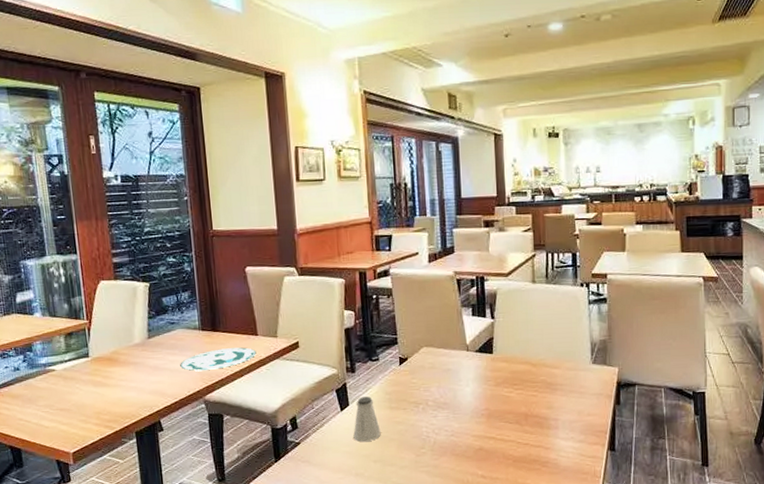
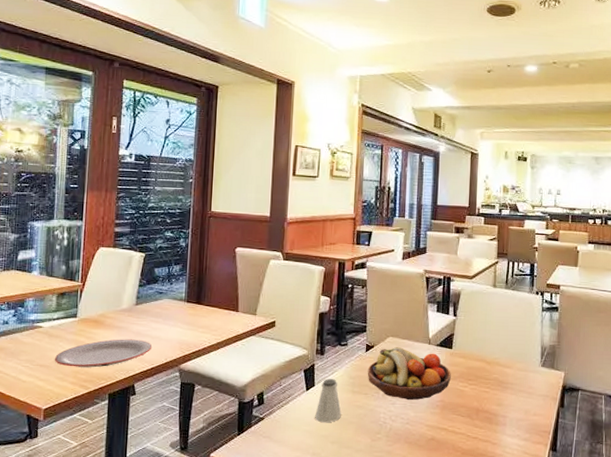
plate: none [73,374,173,408] -> present [54,339,153,368]
plate: present [180,347,256,371] -> none [161,321,235,340]
fruit bowl: none [403,356,495,411] -> present [367,346,451,400]

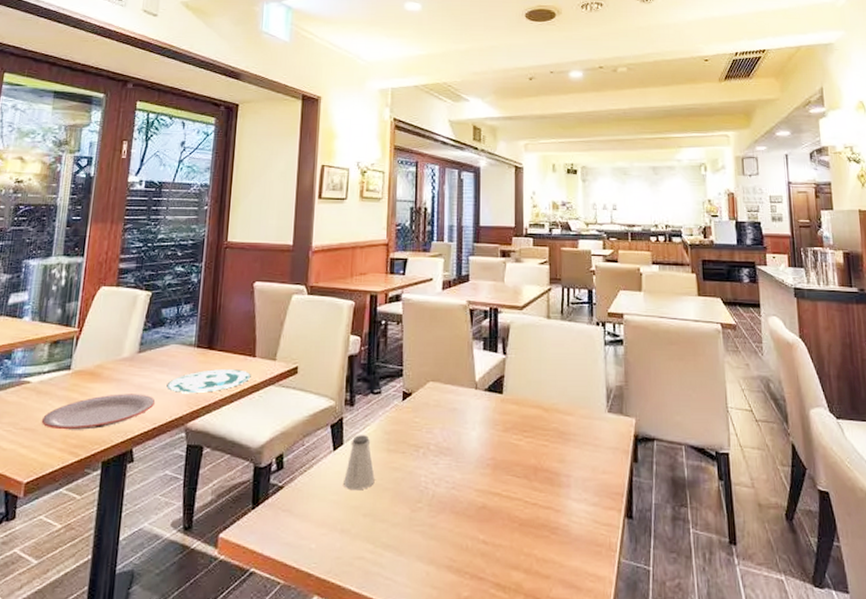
plate: none [161,321,235,340] -> present [167,369,251,393]
fruit bowl: present [367,346,451,400] -> none [404,392,503,458]

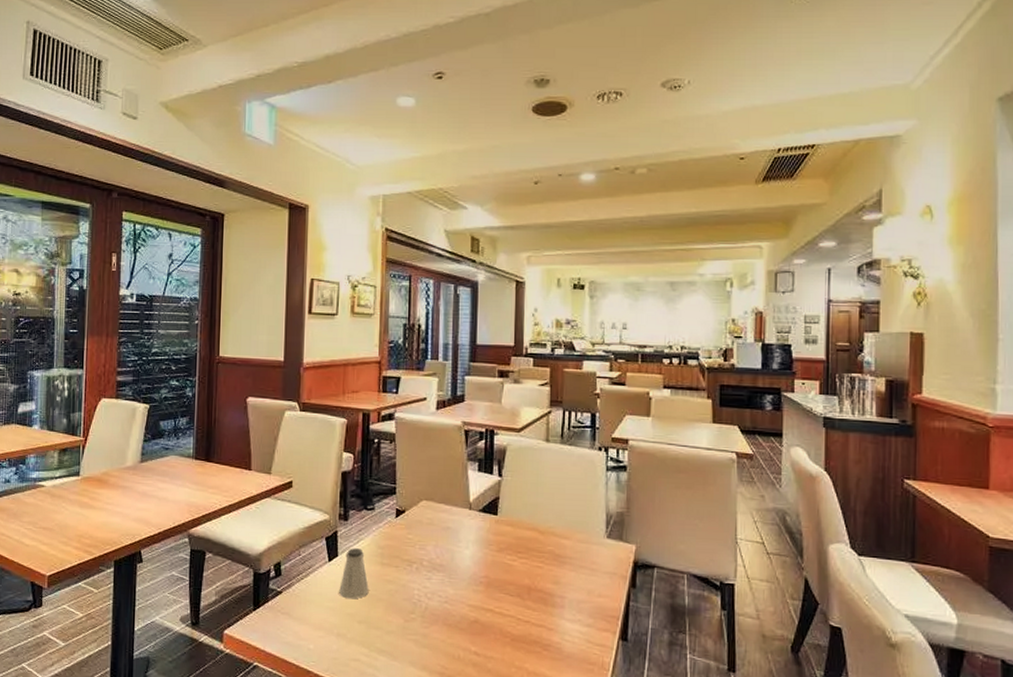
plate: present [41,394,156,430] -> none [57,500,159,532]
plate: present [167,369,251,393] -> none [169,480,248,502]

